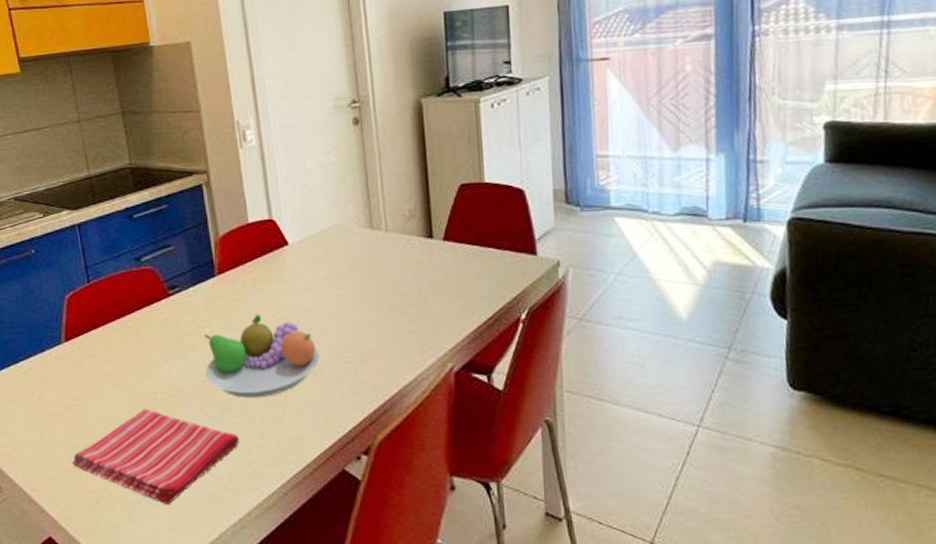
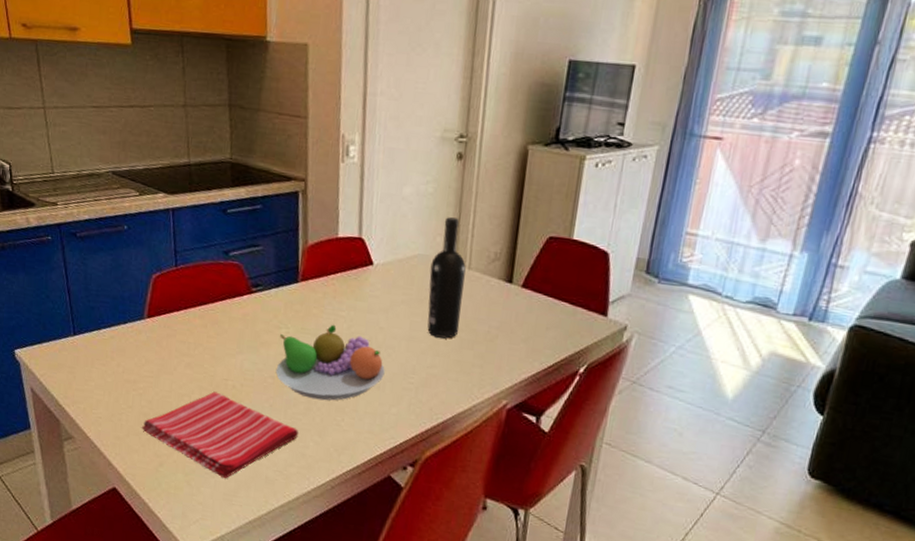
wine bottle: none [346,182,388,309] -> present [427,217,466,339]

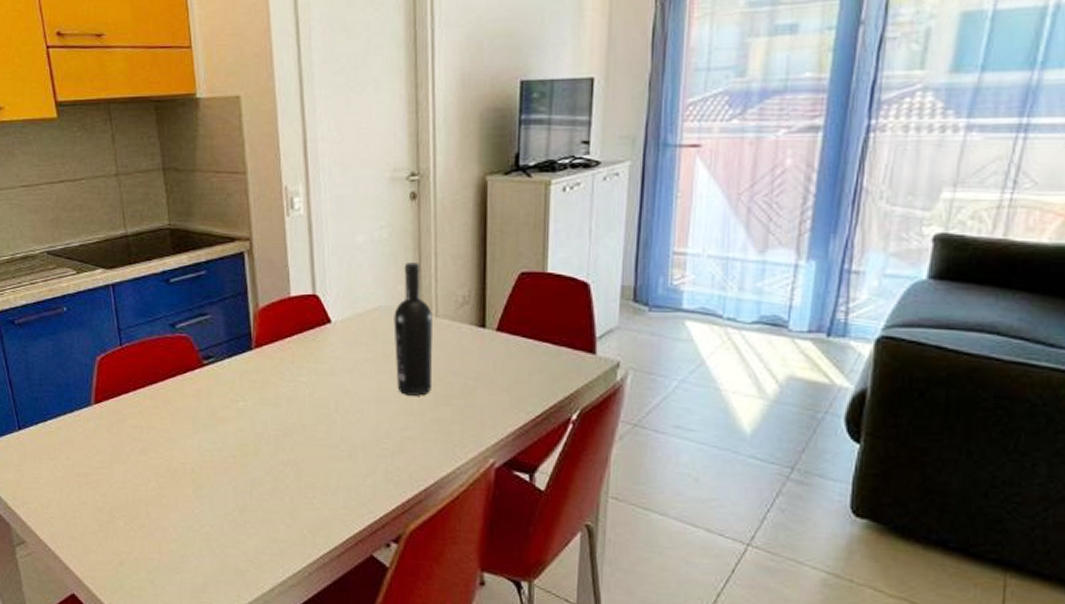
dish towel: present [142,391,298,479] -> none [98,477,267,575]
fruit bowl: present [275,324,385,401] -> none [236,391,355,477]

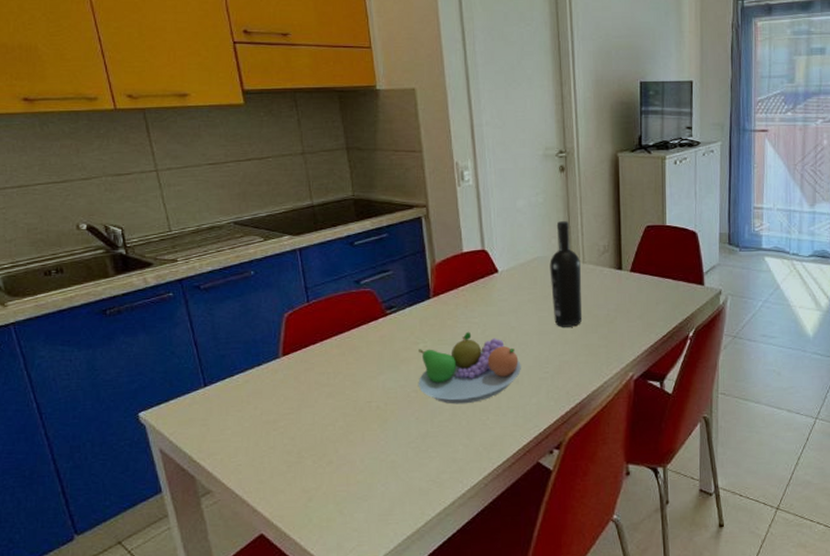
fruit bowl: none [236,391,355,477] -> present [418,331,521,404]

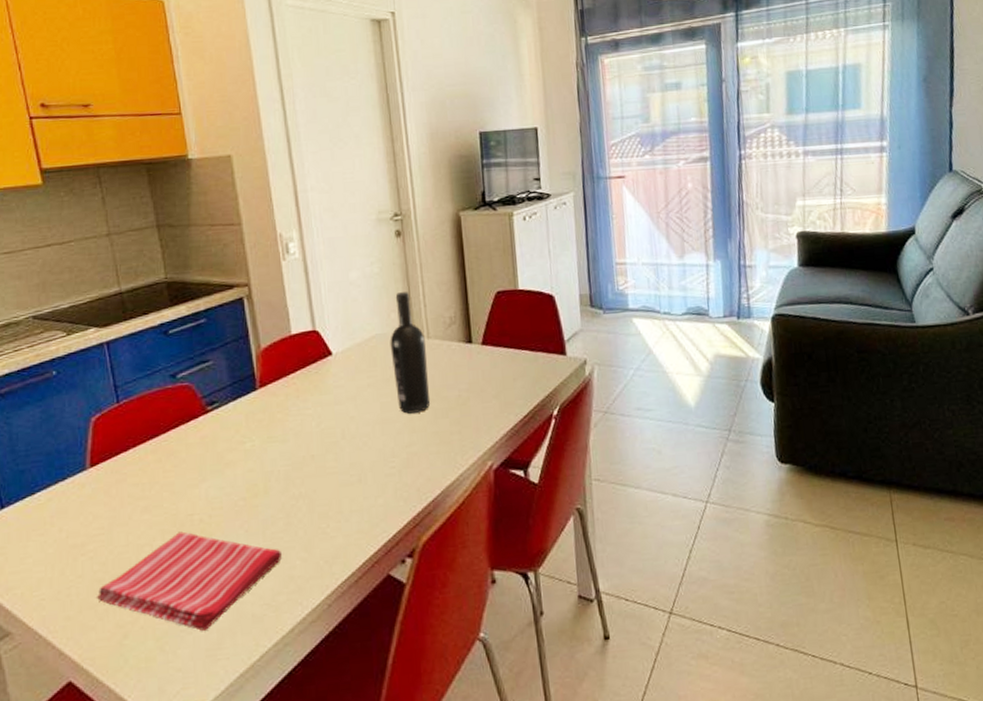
dish towel: none [286,415,446,500] -> present [97,531,282,632]
fruit bowl: present [418,331,521,404] -> none [245,425,364,512]

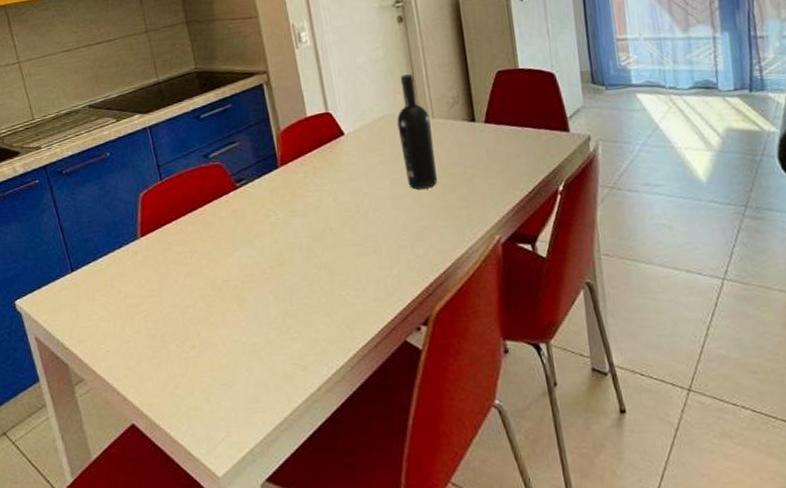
dish towel: present [97,531,282,632] -> none [152,295,307,386]

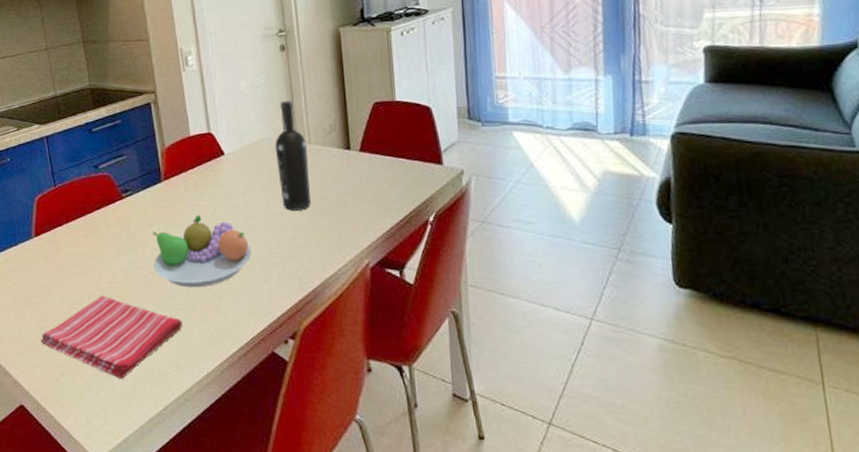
dish towel: none [152,295,307,386] -> present [41,295,182,380]
fruit bowl: none [271,200,378,280] -> present [153,214,252,288]

